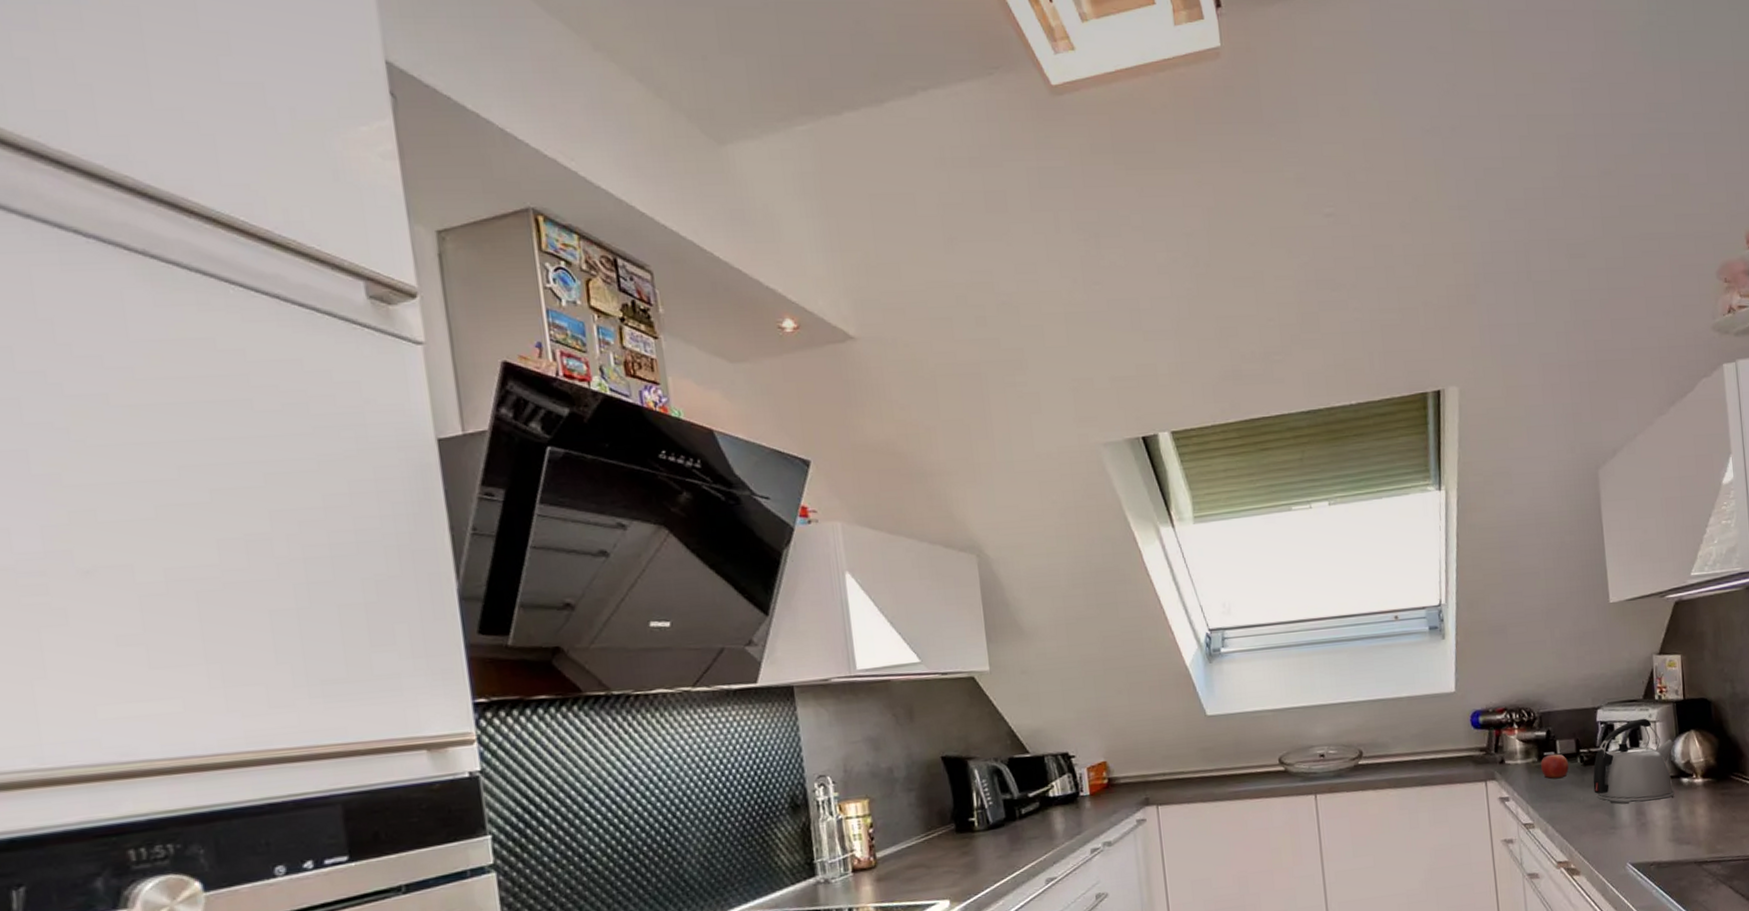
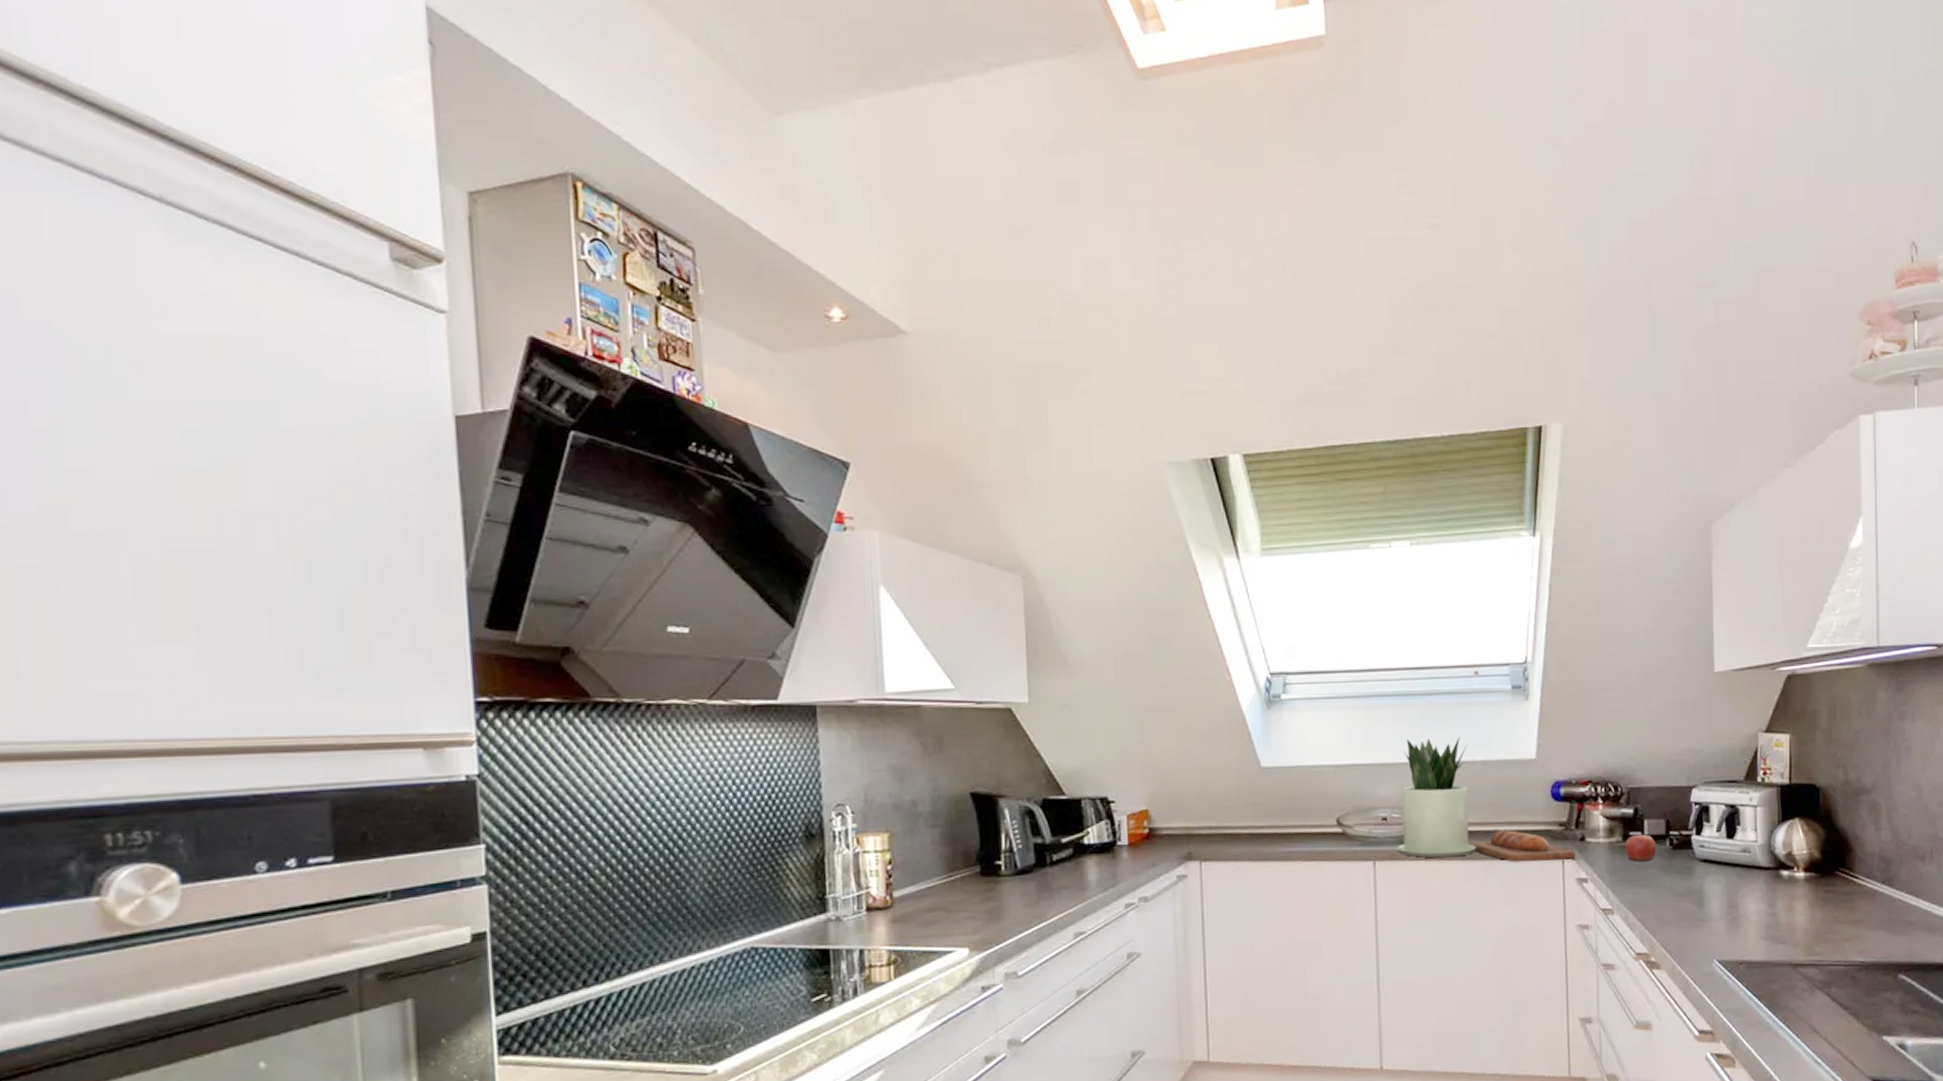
planter: none [1334,676,1407,789] -> present [1396,736,1477,858]
bread loaf: none [1399,757,1497,788] -> present [1468,829,1576,863]
kettle: present [1593,718,1676,805] -> none [1682,801,1778,896]

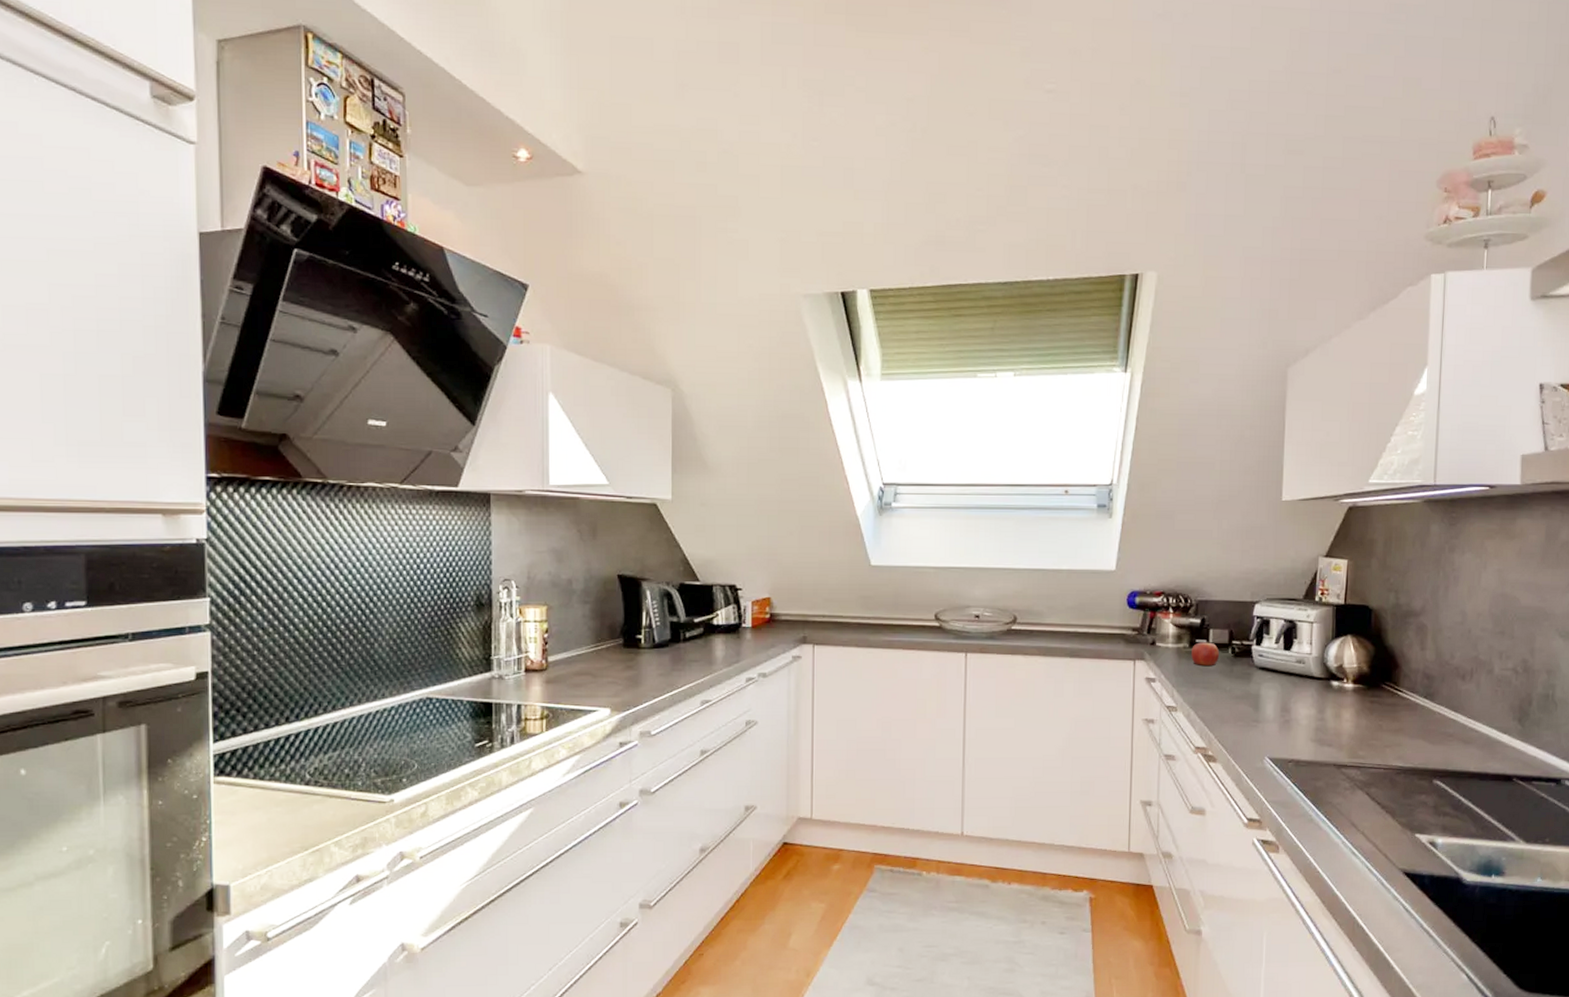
planter: present [1396,736,1477,858] -> none [986,547,1058,653]
bread loaf: present [1468,829,1576,863] -> none [1050,631,1146,661]

